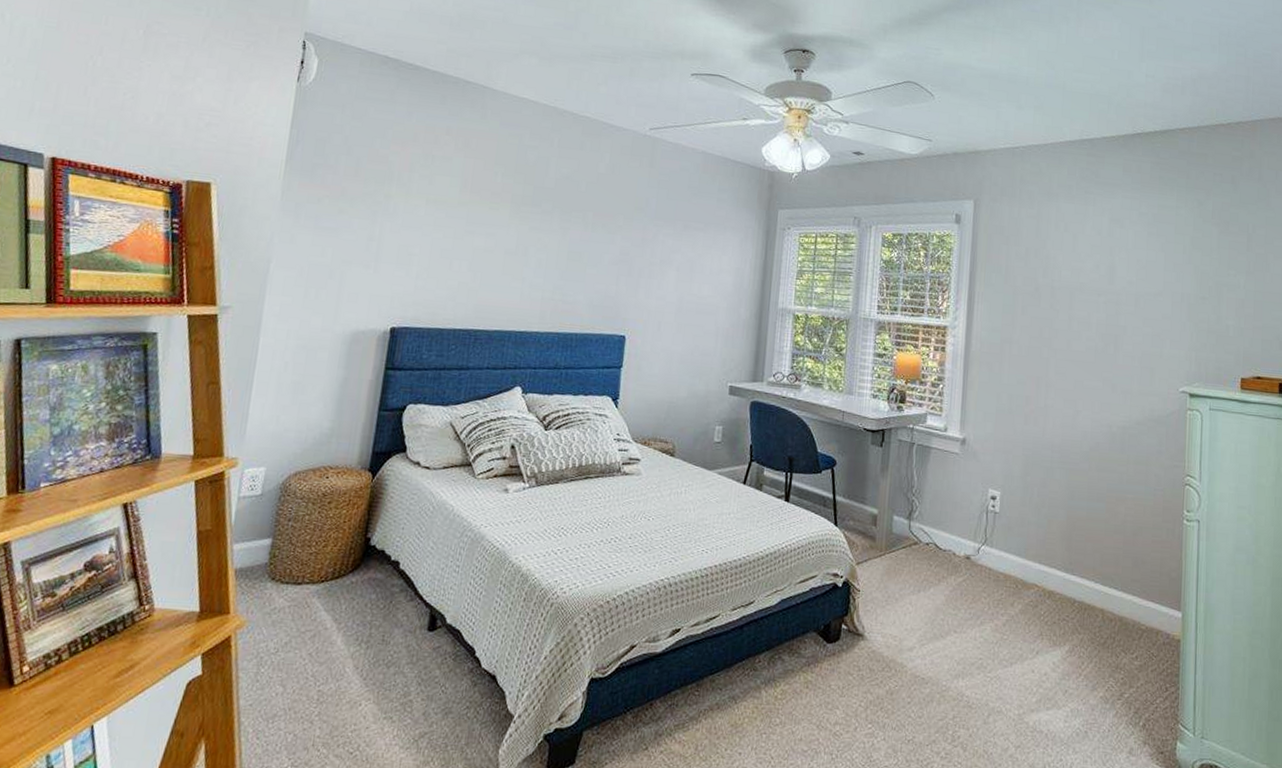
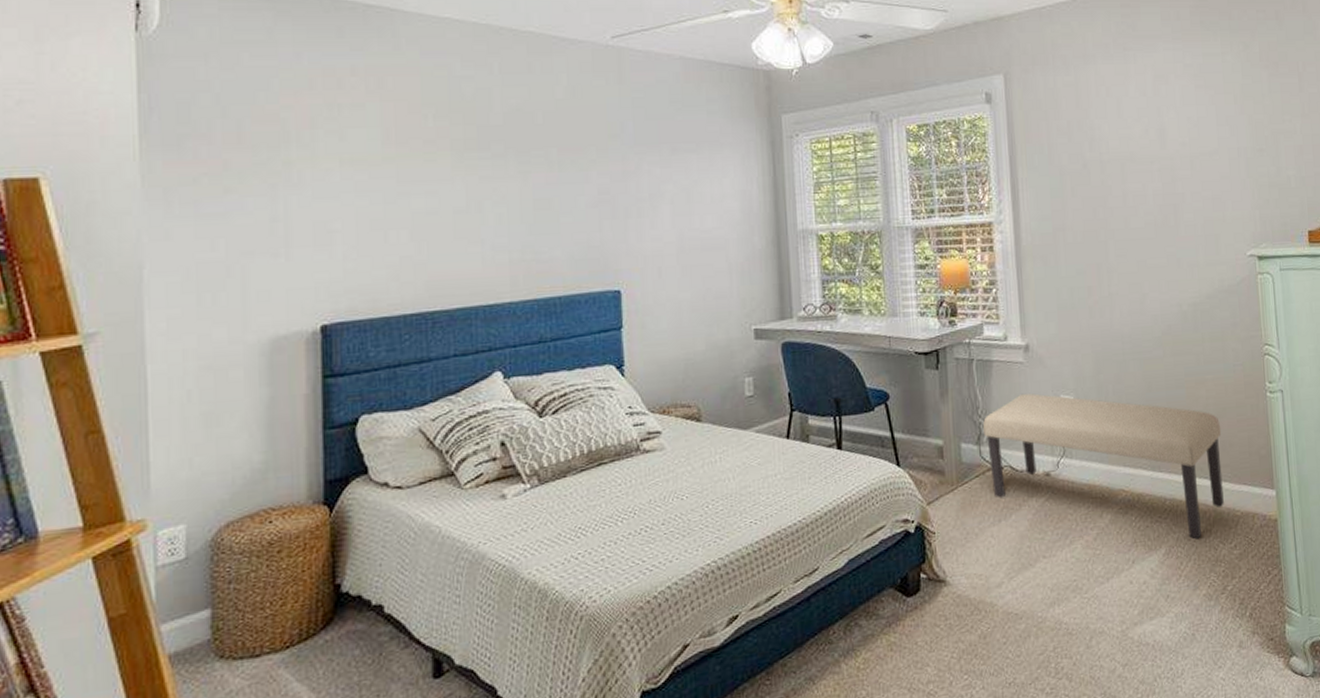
bench: none [914,481,1136,644] -> present [982,393,1224,539]

